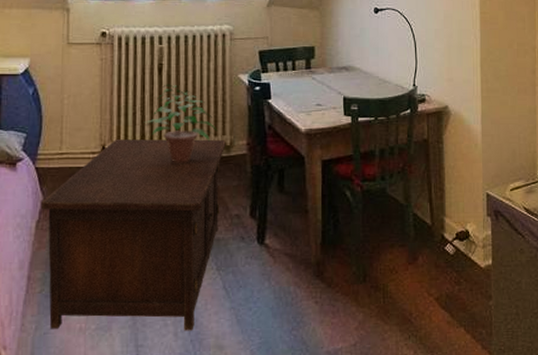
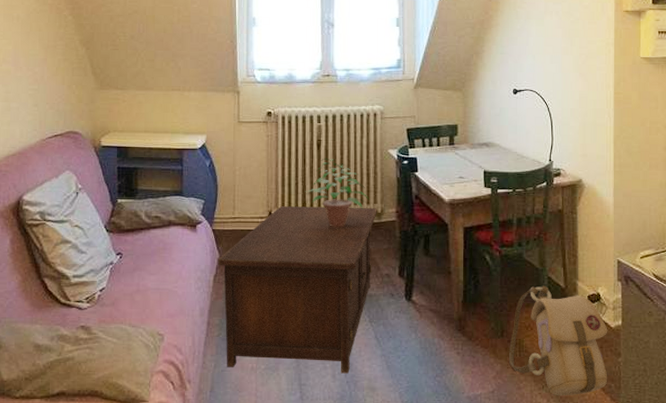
backpack: none [372,223,479,347] -> present [509,285,608,396]

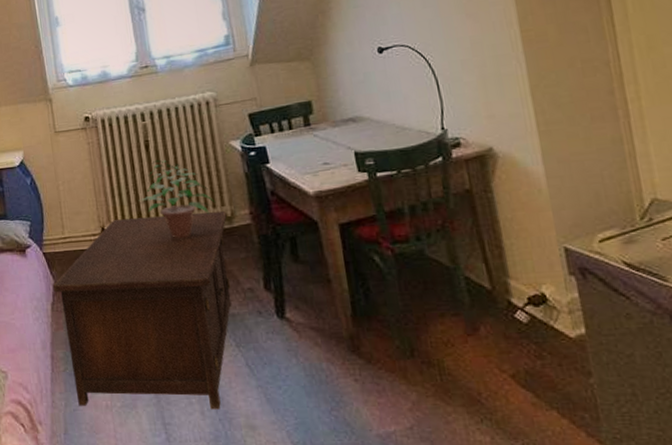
backpack: present [509,285,608,396] -> none [425,288,578,432]

